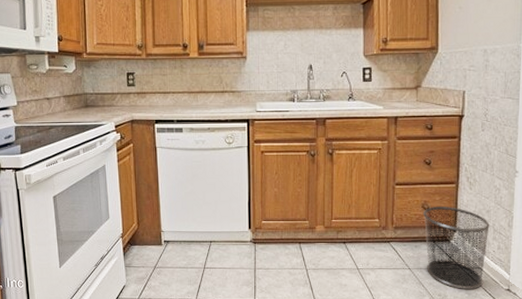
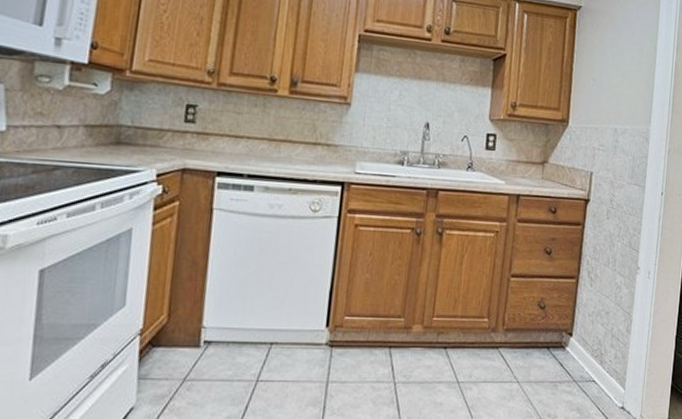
trash can: present [423,207,490,289] -> none [536,305,608,408]

